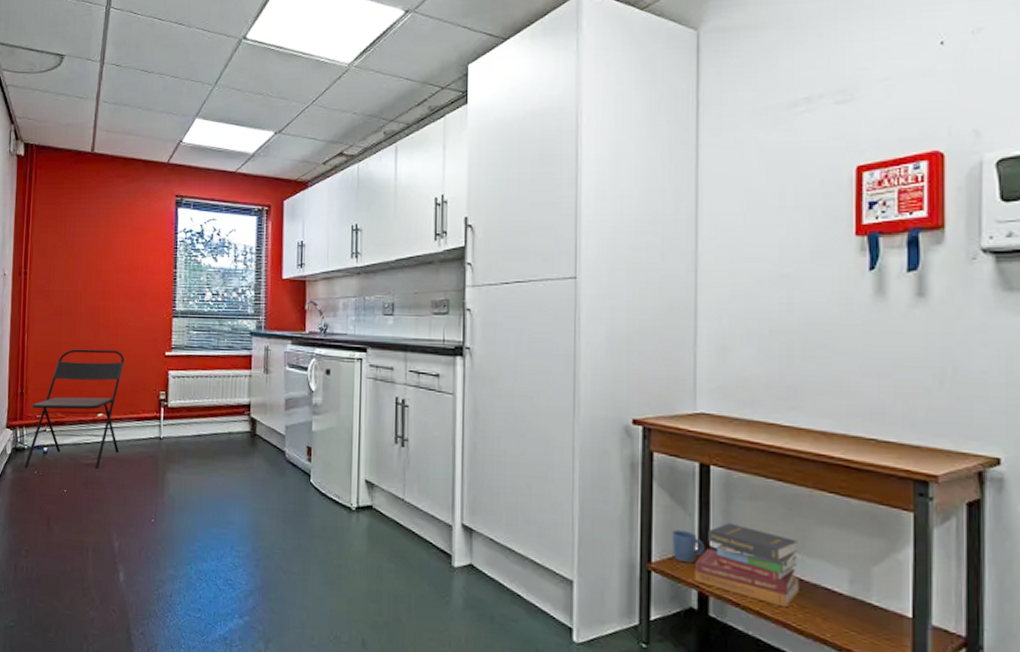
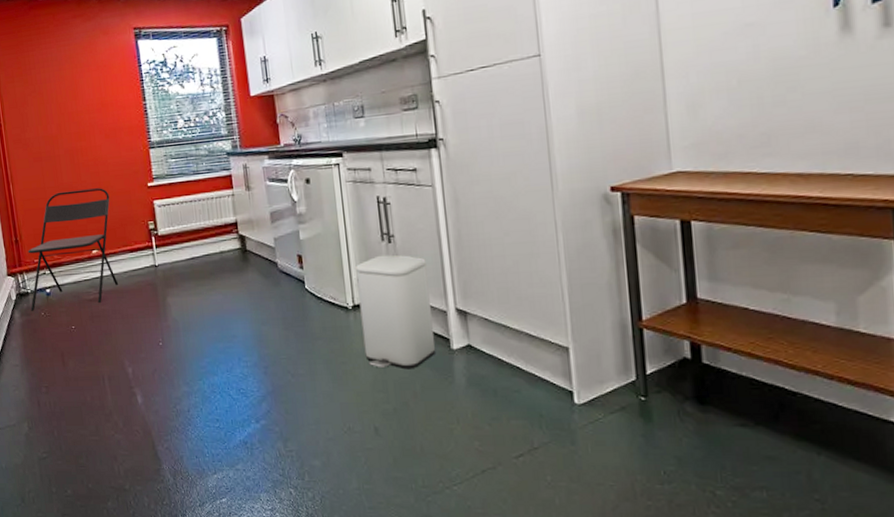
pedal bin: none [362,458,437,581] -> present [355,254,436,369]
mug: present [671,530,705,564] -> none [659,286,693,317]
books: present [694,522,800,608] -> none [684,273,788,346]

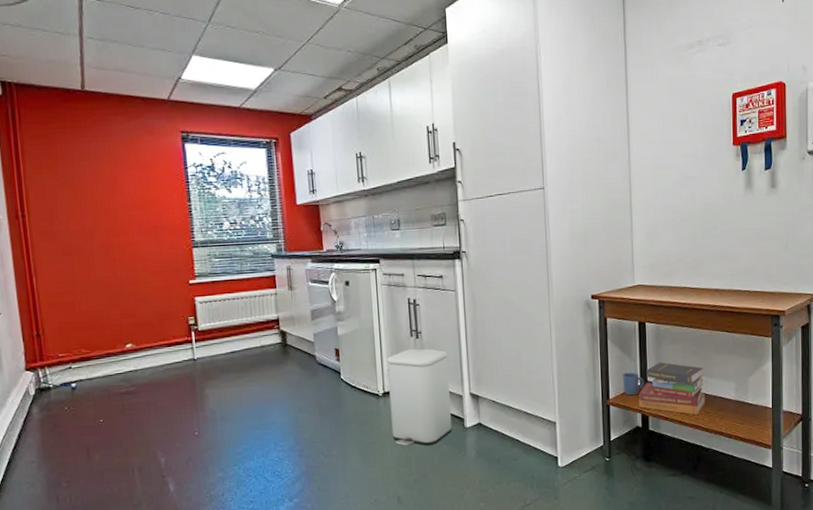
folding chair: present [28,188,119,311] -> none [51,284,154,406]
mug: none [659,286,693,317] -> present [622,372,645,396]
books: none [684,273,788,346] -> present [638,362,705,416]

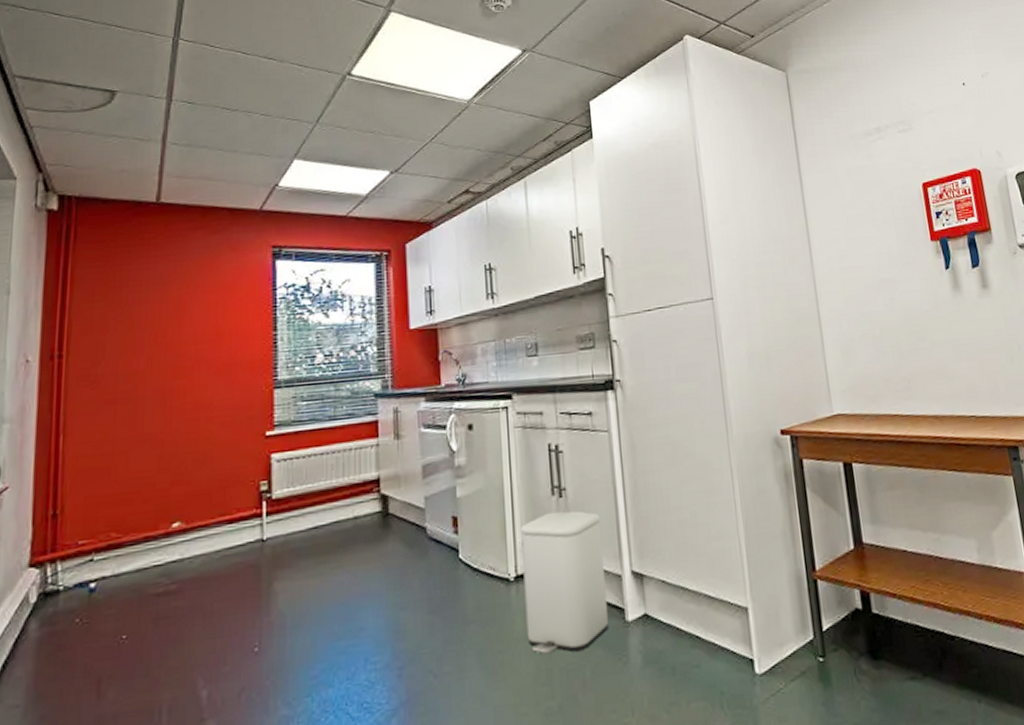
mug: present [622,372,645,396] -> none [829,531,860,565]
books: present [638,362,705,416] -> none [853,515,942,589]

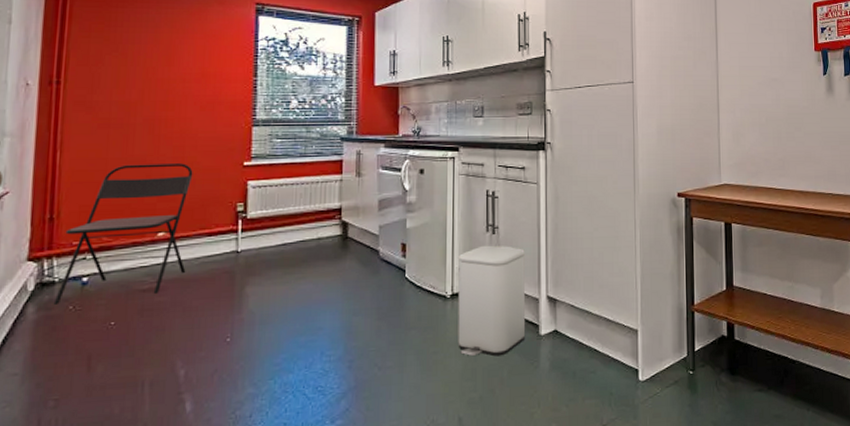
folding chair: none [58,438,210,618] -> present [53,163,193,305]

